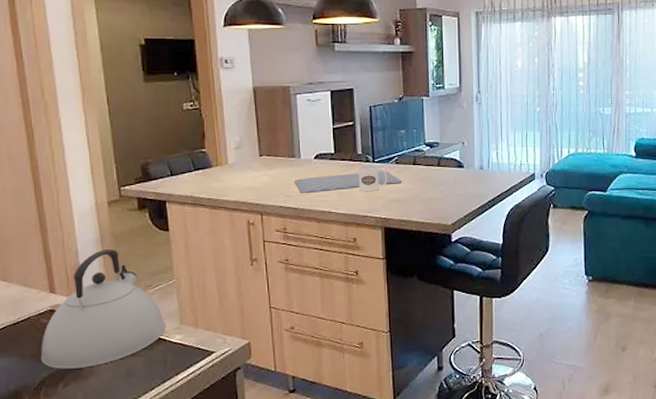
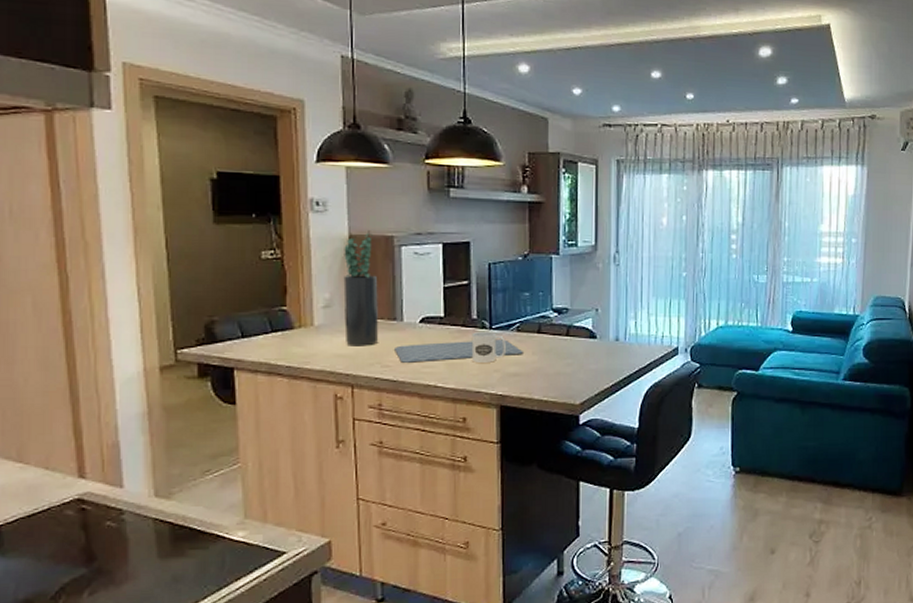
kettle: present [40,248,166,369] -> none [61,424,226,573]
vase: none [249,82,282,181] -> present [343,230,379,346]

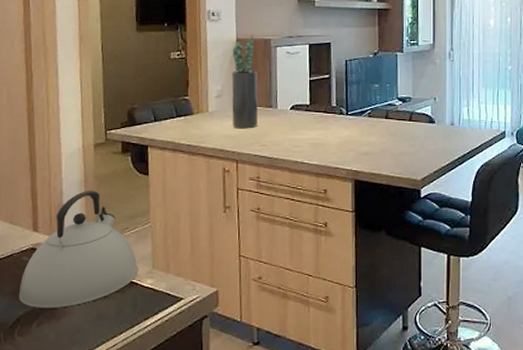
kettle: none [61,424,226,573] -> present [18,190,139,308]
placemat: present [395,339,523,363] -> none [270,124,374,143]
mug: present [471,332,506,364] -> none [331,117,359,144]

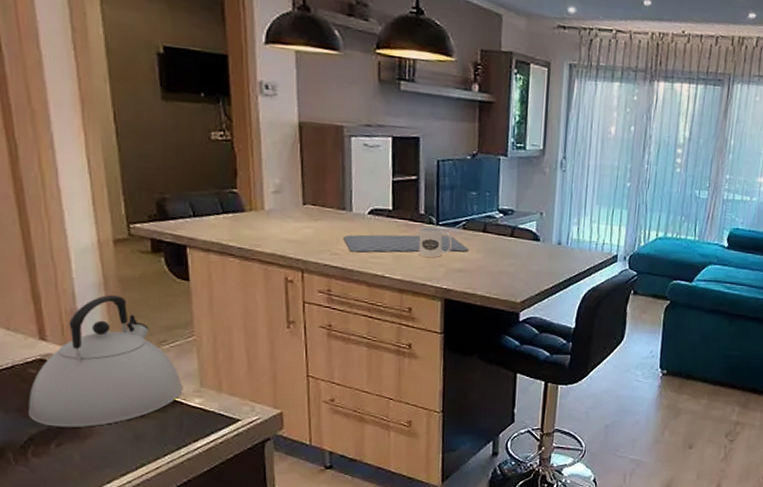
vase: present [231,35,259,129] -> none [293,118,329,234]
placemat: none [270,124,374,143] -> present [344,234,468,253]
mug: none [331,117,359,144] -> present [418,227,452,258]

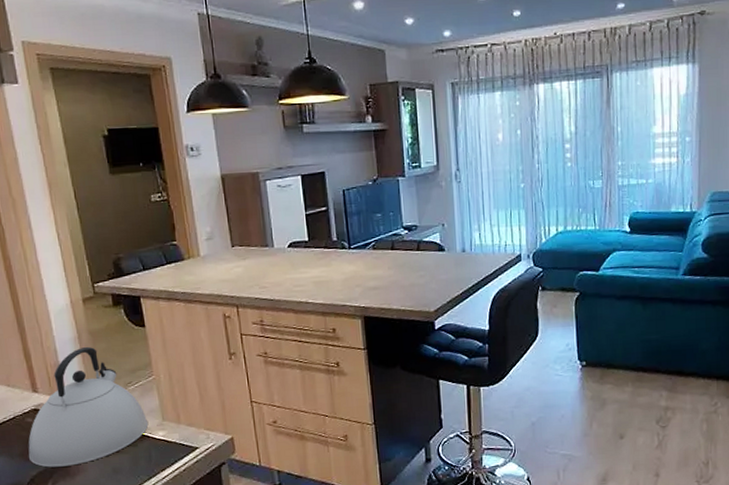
placemat: present [344,234,468,253] -> none [269,257,380,284]
mug: present [418,227,452,258] -> none [333,251,365,281]

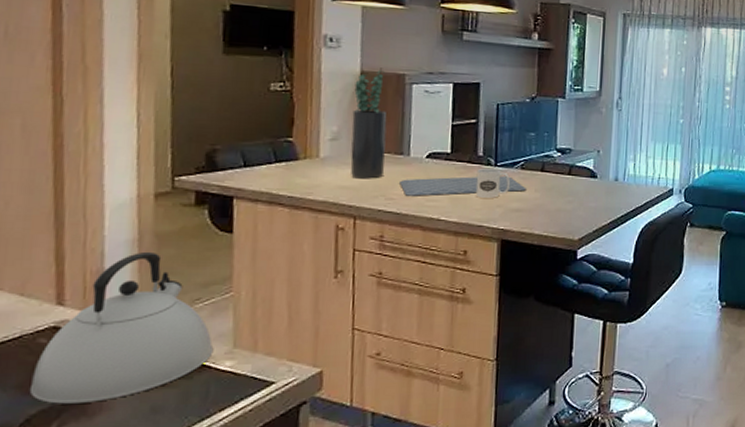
vase: none [218,169,255,272] -> present [350,67,387,179]
placemat: none [269,257,380,284] -> present [400,176,526,196]
mug: none [333,251,365,281] -> present [475,168,510,199]

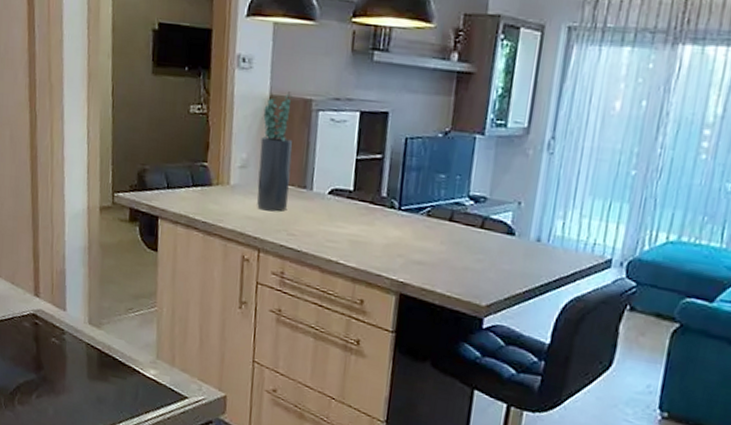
kettle: present [29,251,214,404] -> none [18,259,142,384]
placemat: present [400,176,526,196] -> none [301,215,431,243]
mug: present [475,168,510,199] -> none [375,211,414,247]

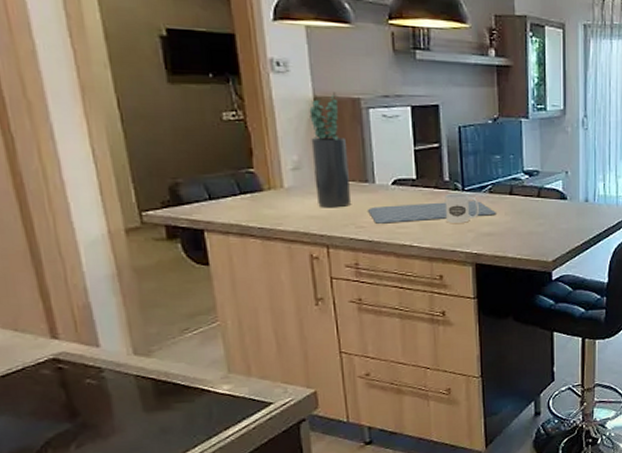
placemat: none [301,215,431,243] -> present [368,201,496,224]
mug: none [375,211,414,247] -> present [444,194,479,224]

